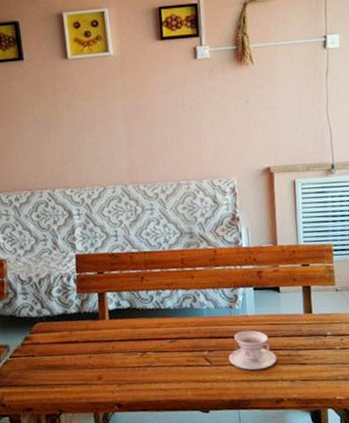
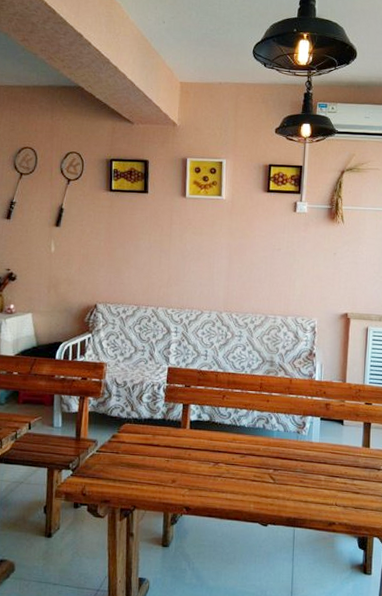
teacup: present [229,330,277,370] -> none [291,455,334,493]

